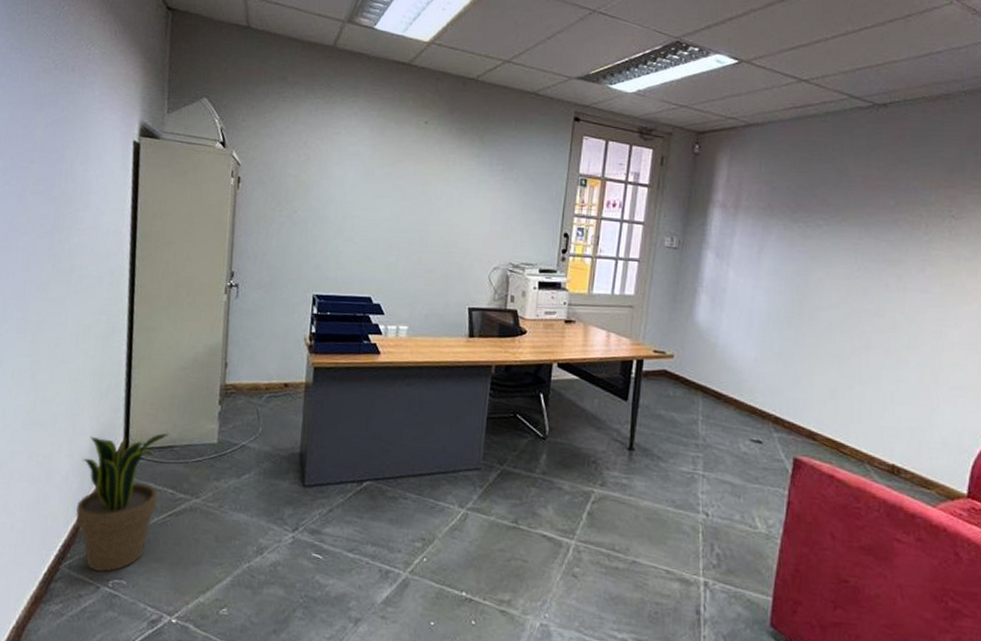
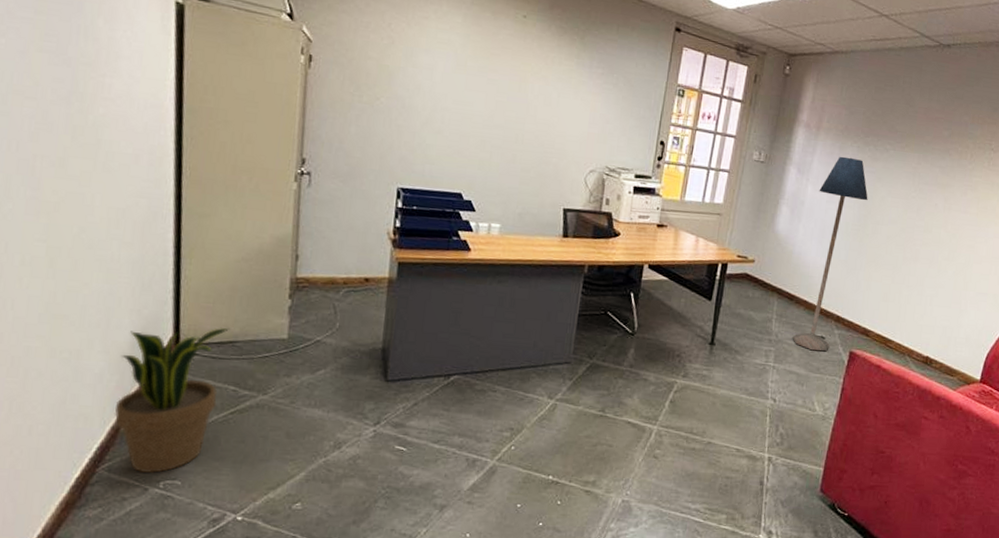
floor lamp: none [722,236,801,458] -> present [792,156,868,352]

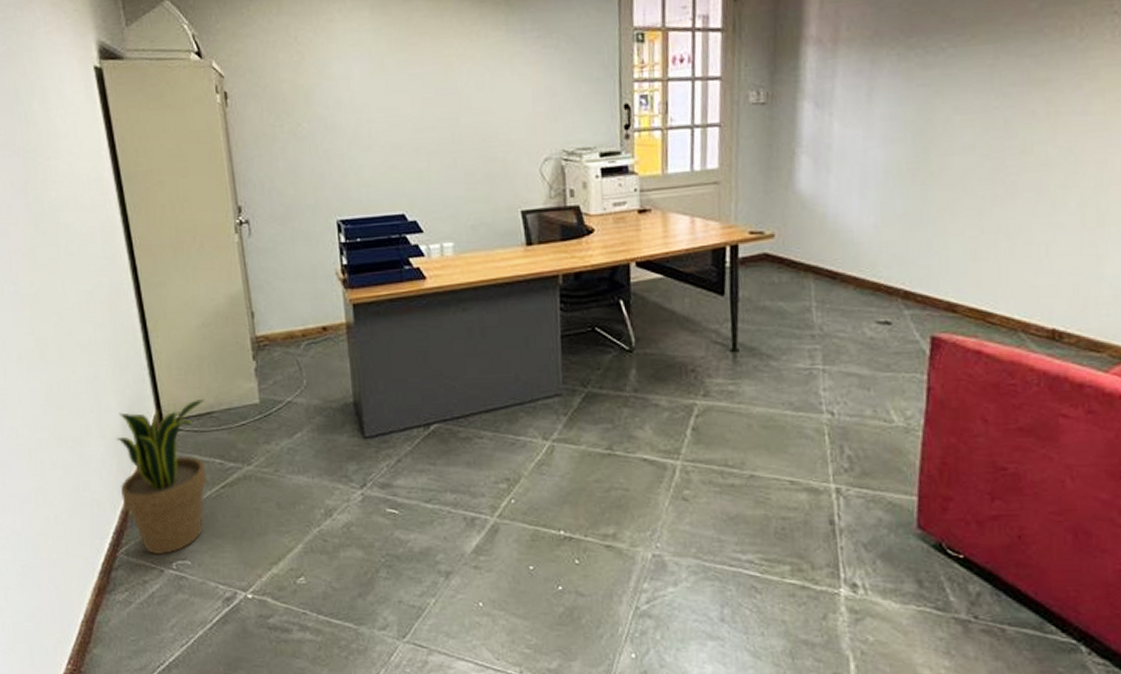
floor lamp: present [792,156,868,352] -> none [843,71,925,342]

